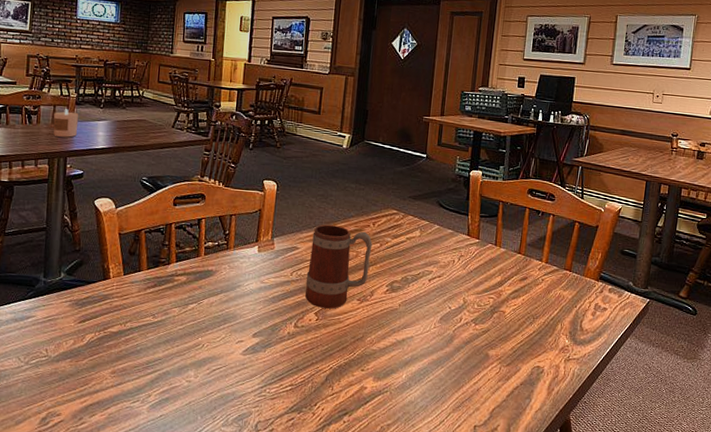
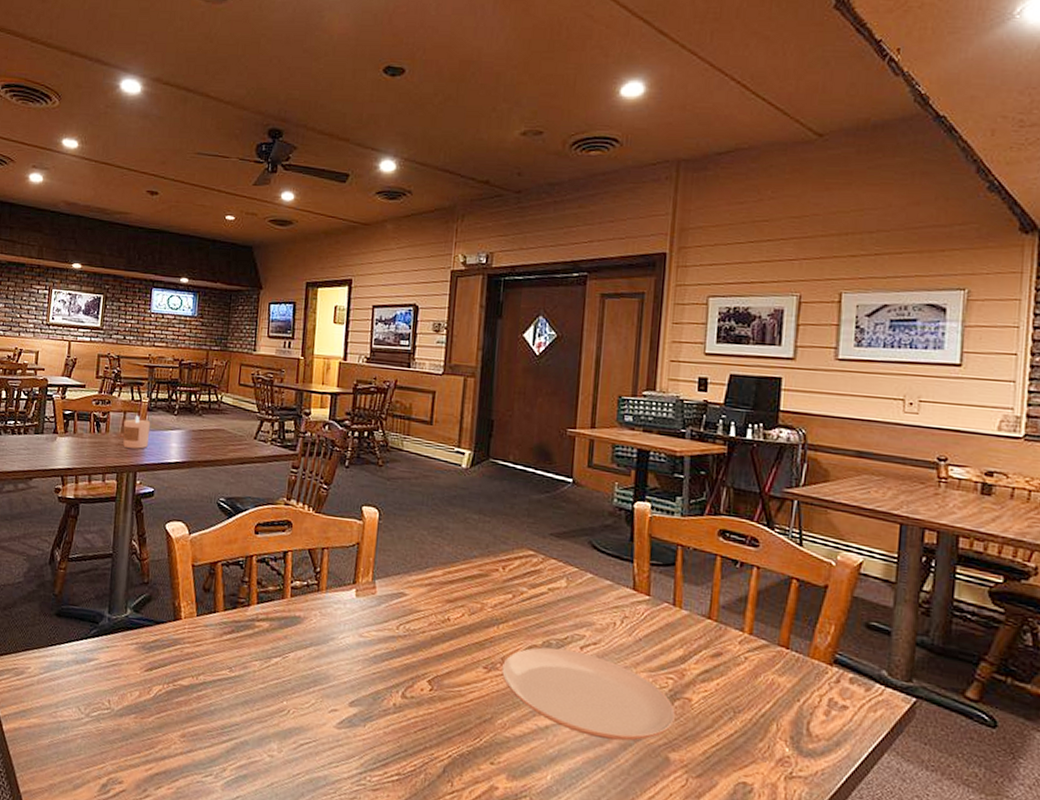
beer mug: present [305,224,373,309] -> none [415,565,503,677]
plate: none [371,281,494,345] -> present [502,647,675,741]

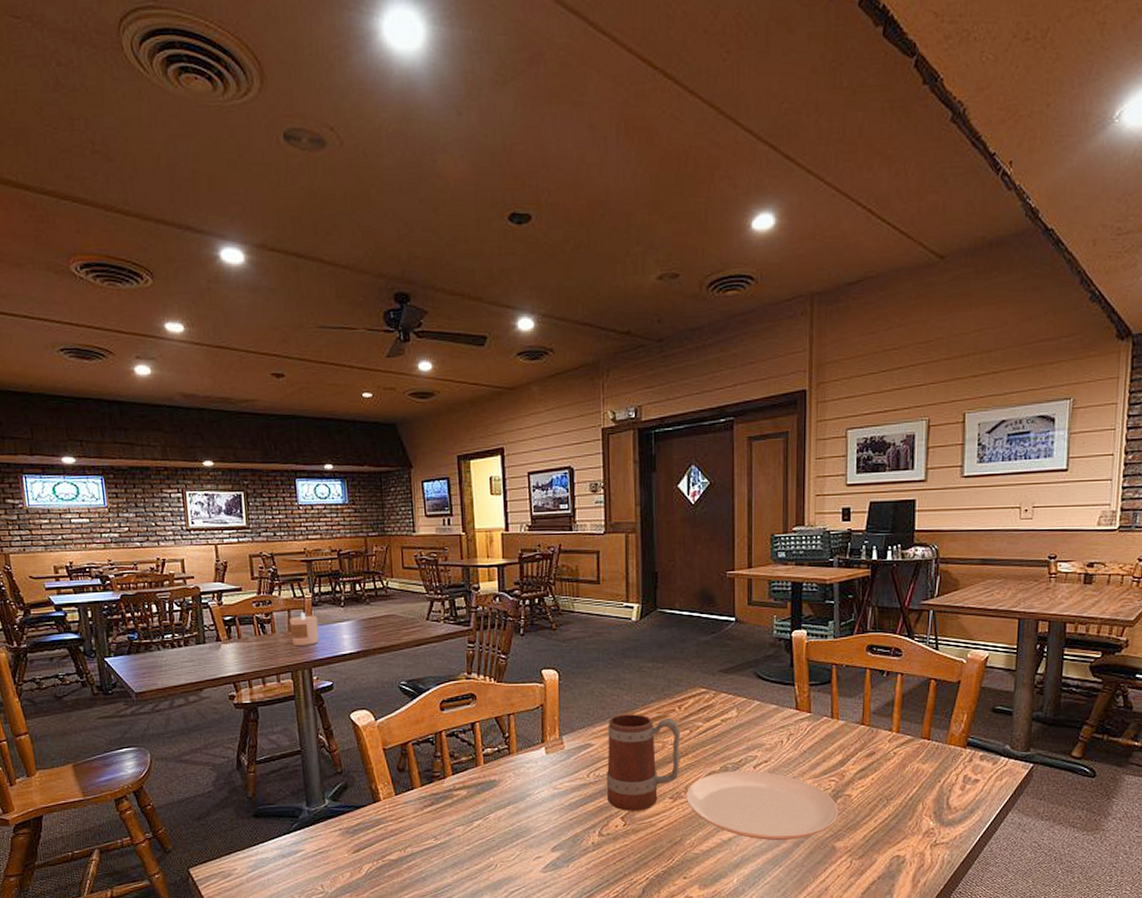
beer mug: none [415,565,503,677] -> present [606,714,681,811]

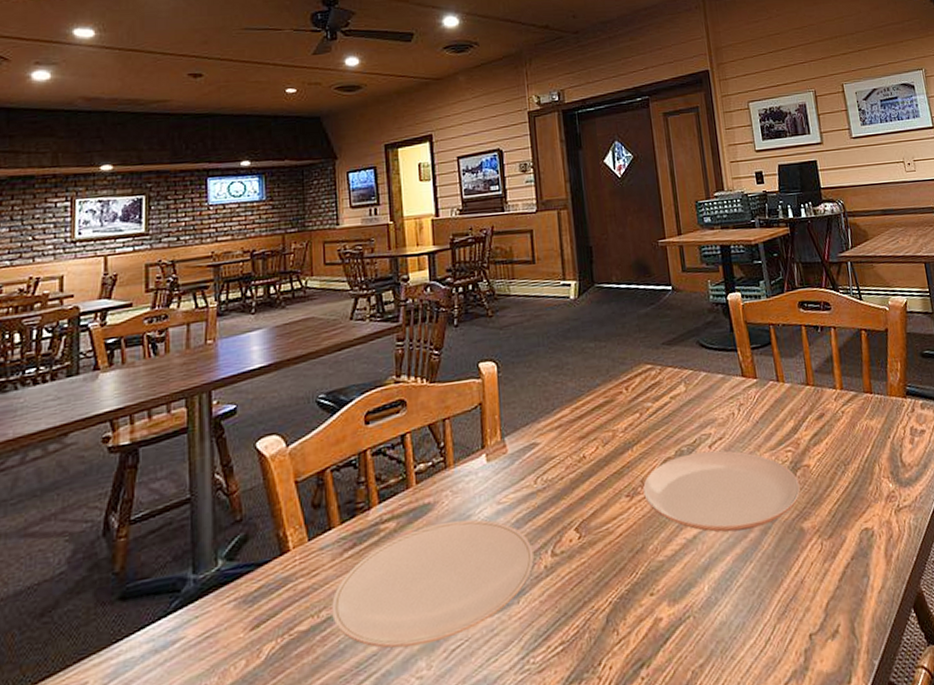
candle: present [289,612,319,645] -> none [188,325,224,365]
plate: none [415,797,583,885] -> present [332,519,534,649]
beer mug: present [606,714,681,811] -> none [553,401,634,520]

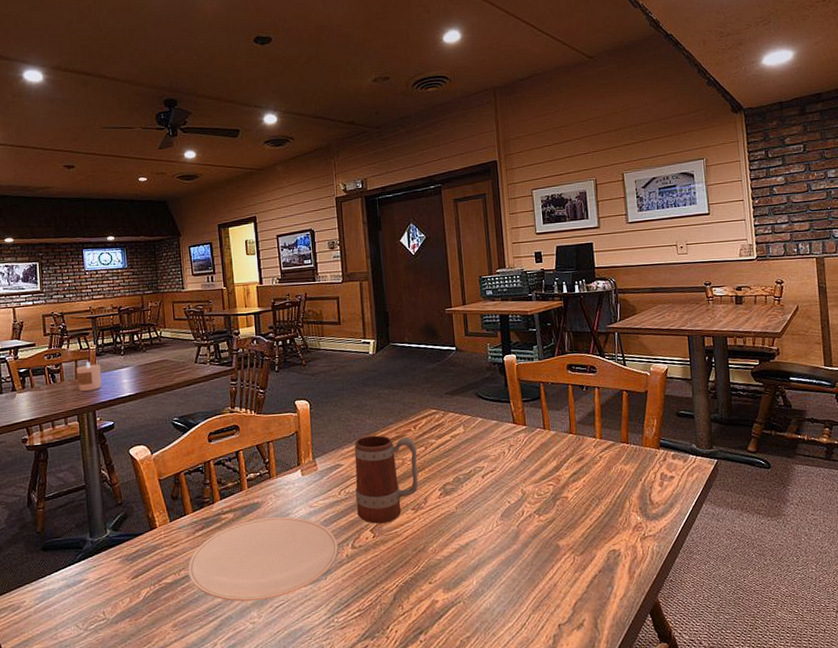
candle: none [188,325,224,365] -> present [76,362,102,391]
beer mug: none [553,401,634,520] -> present [354,435,419,524]
plate: present [643,450,800,533] -> none [426,480,558,543]

